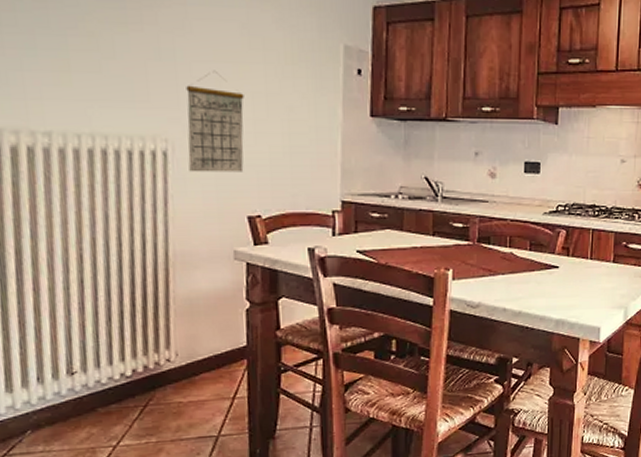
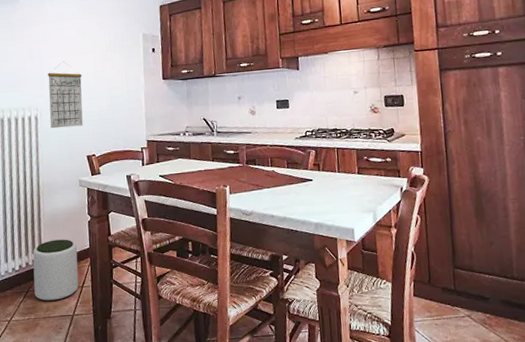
plant pot: none [155,333,229,418] -> present [33,239,79,301]

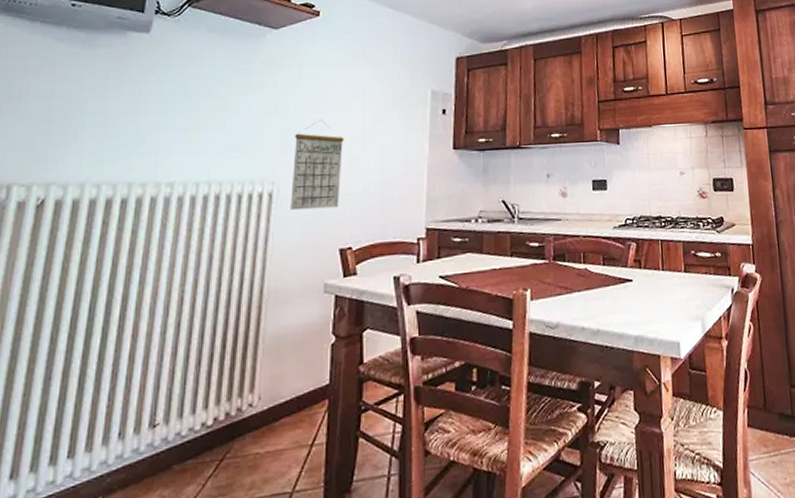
plant pot: present [33,239,79,301] -> none [233,372,310,473]

